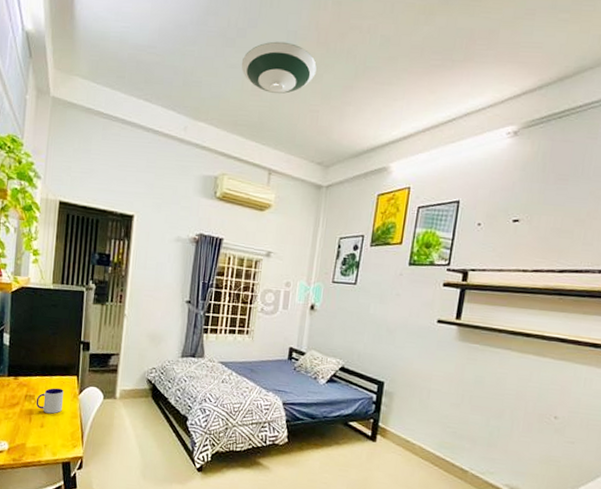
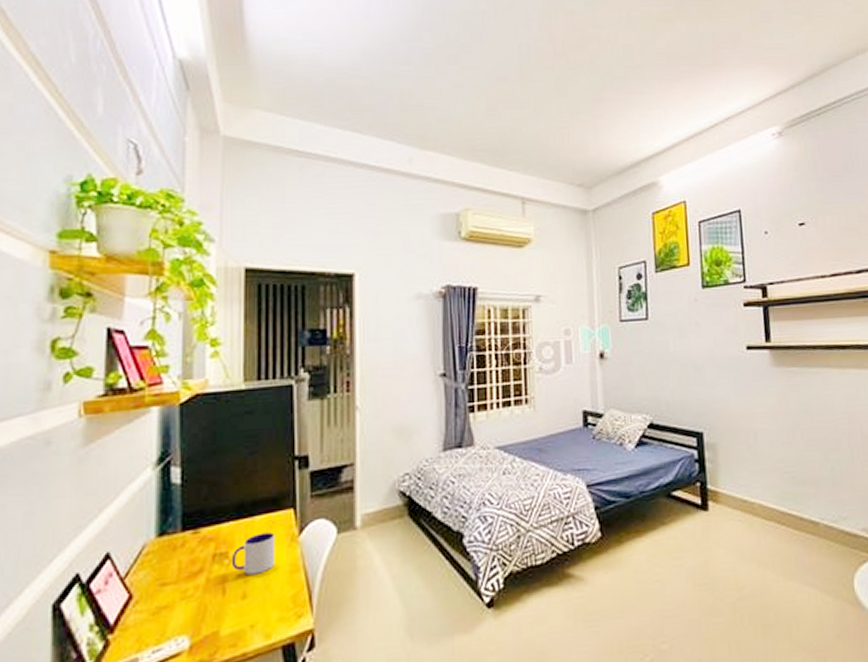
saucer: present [241,41,317,94] -> none [469,55,559,111]

